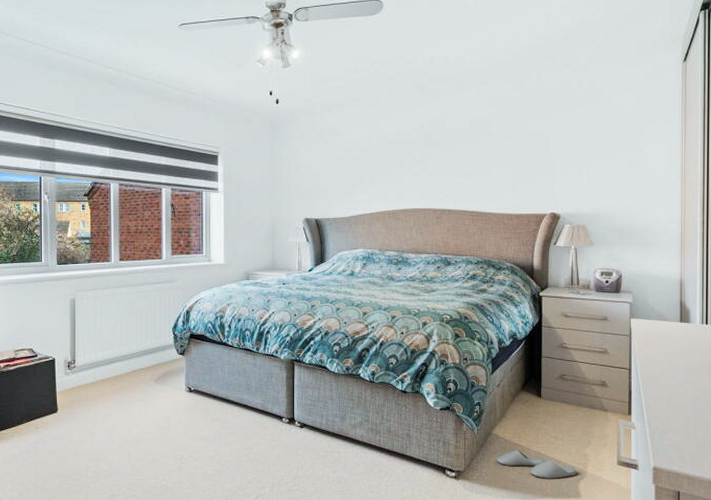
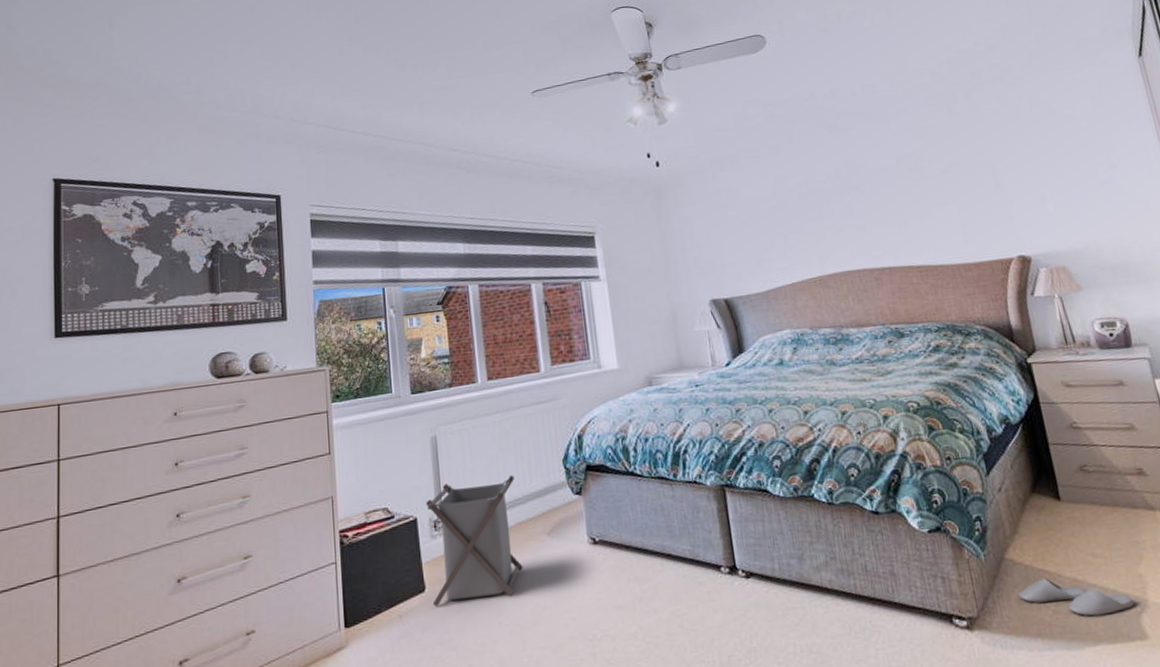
laundry basket: none [62,335,134,424] -> present [426,475,523,607]

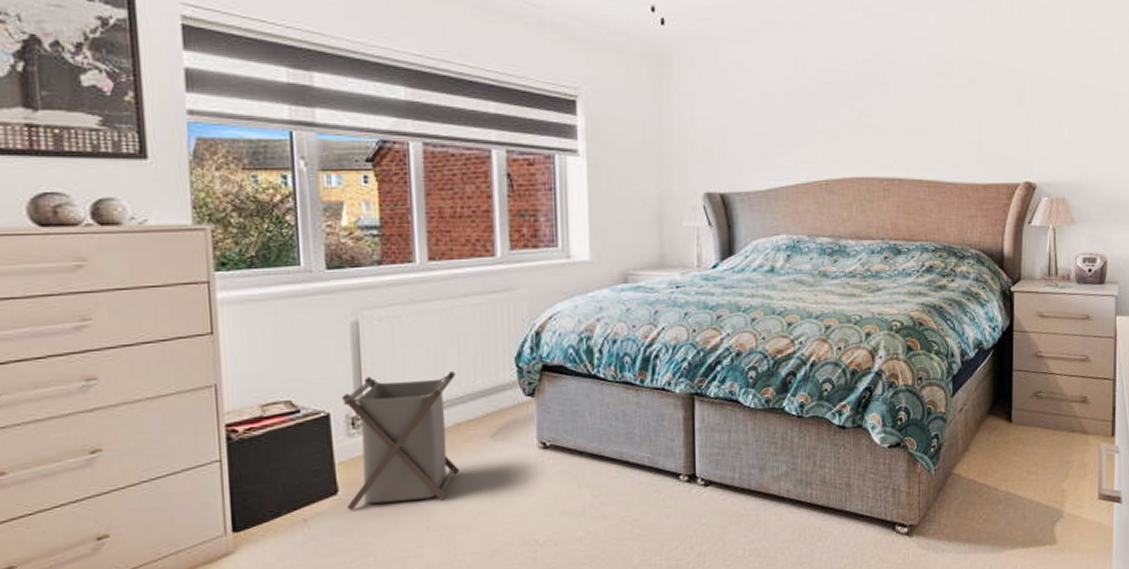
slippers: present [1018,577,1135,617] -> none [958,490,1052,525]

